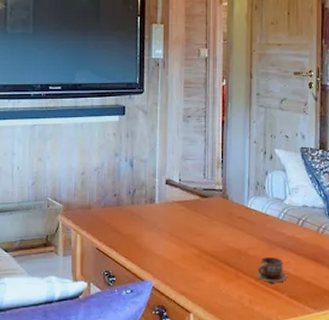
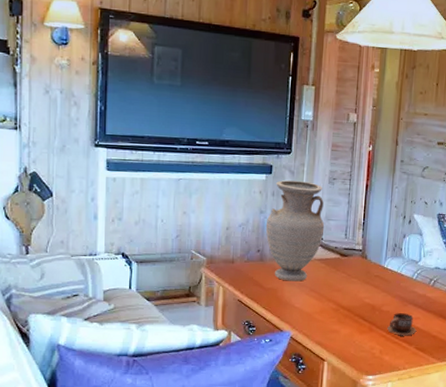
vase: none [121,121,182,226] -> present [265,180,325,282]

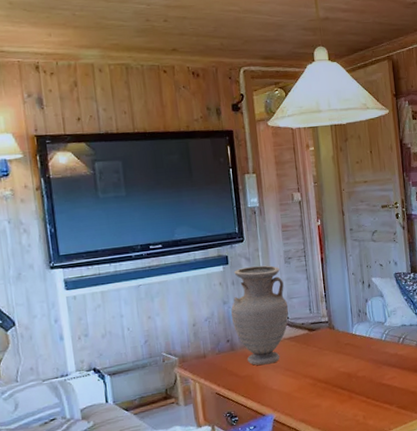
cup: present [387,313,417,336] -> none [366,374,395,398]

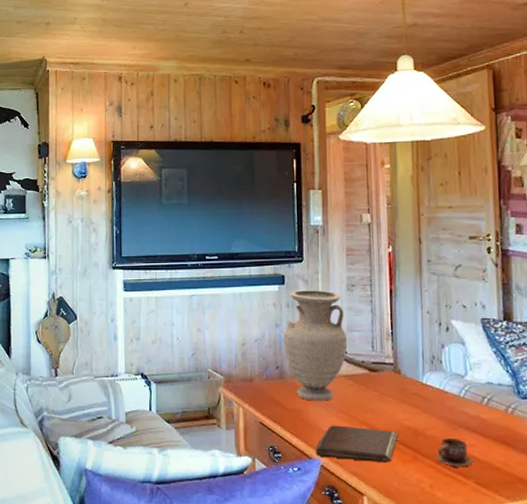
book: none [267,378,337,412] -> present [315,425,399,462]
cup: none [366,374,395,398] -> present [436,438,474,467]

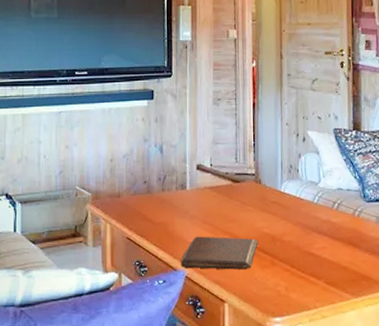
vase: present [282,290,348,401] -> none [150,104,213,214]
cup: present [436,438,474,467] -> none [291,242,325,269]

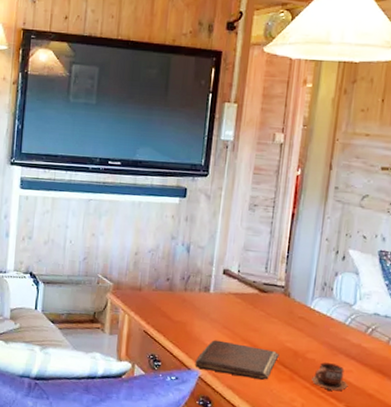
cup: none [291,242,325,269] -> present [312,362,348,391]

